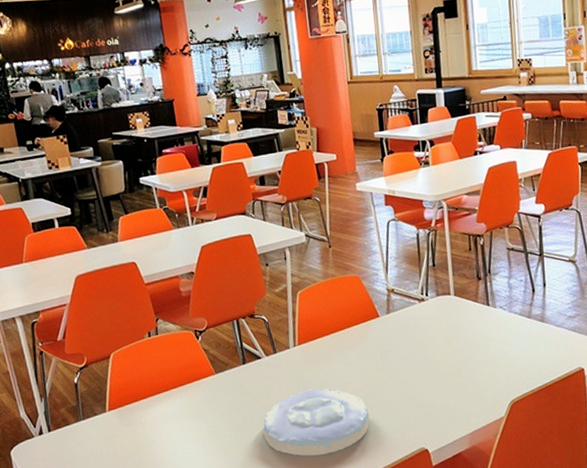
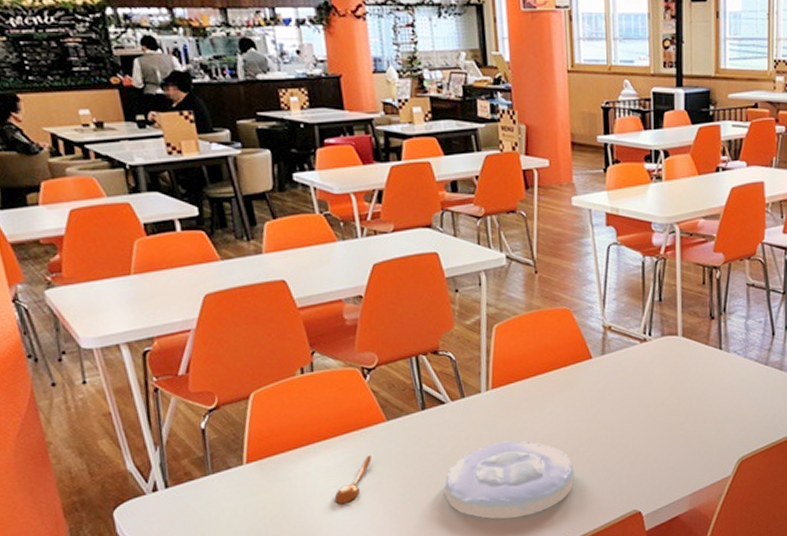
spoon: none [176,403,205,444] -> present [334,455,372,504]

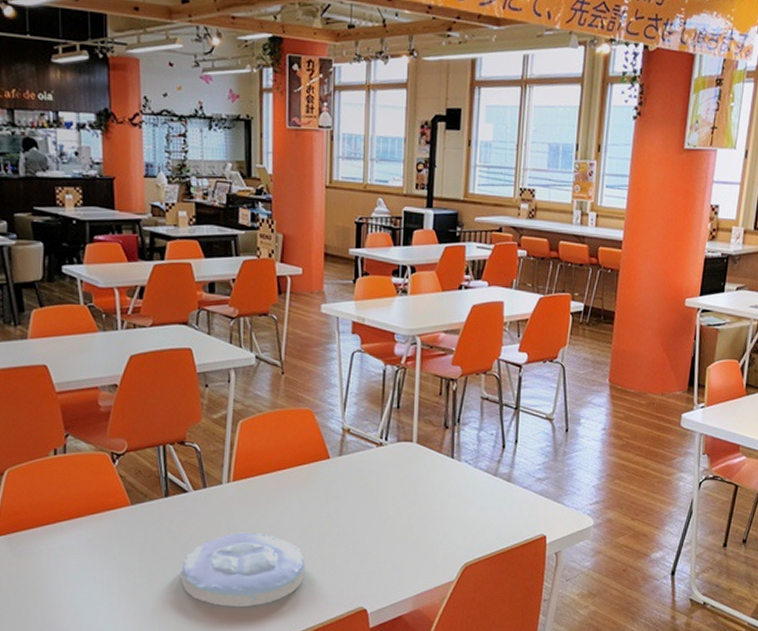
spoon: present [334,455,372,504] -> none [76,537,114,582]

